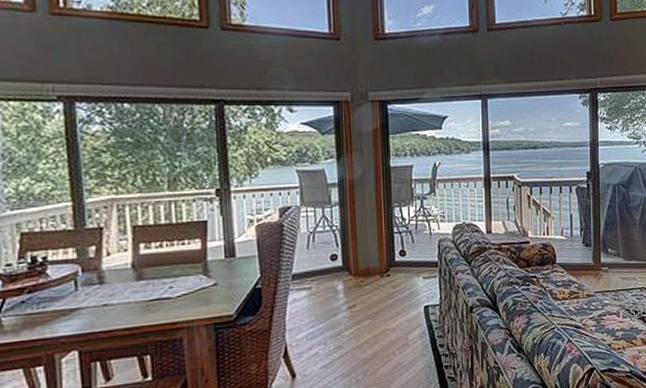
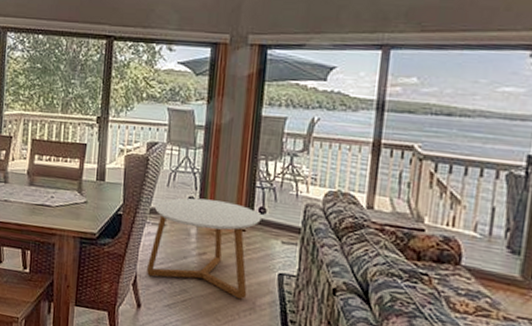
coffee table: none [296,252,403,343] -> present [146,197,261,300]

